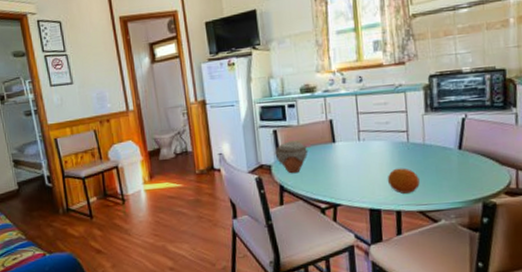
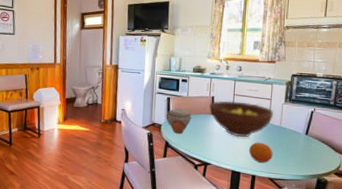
fruit bowl: none [328,120,413,166] -> present [209,100,274,137]

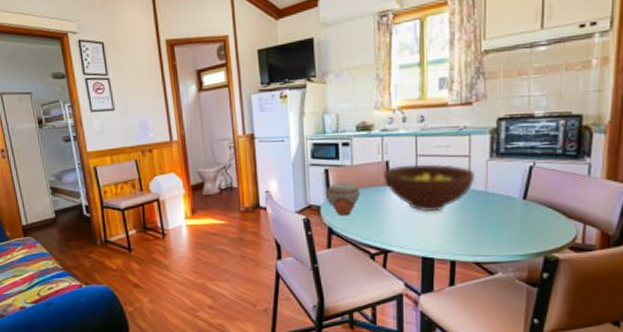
fruit: present [248,142,273,163] -> none [443,216,478,243]

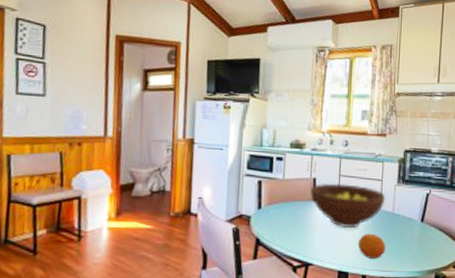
jar: present [325,181,361,216] -> none [256,193,289,228]
fruit: none [443,216,478,243] -> present [357,233,386,259]

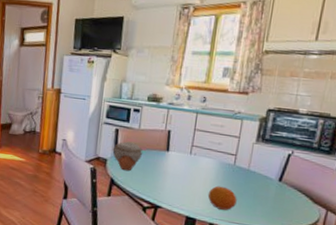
jar: none [256,193,289,228] -> present [112,141,143,171]
fruit bowl: present [311,183,386,229] -> none [164,135,242,180]

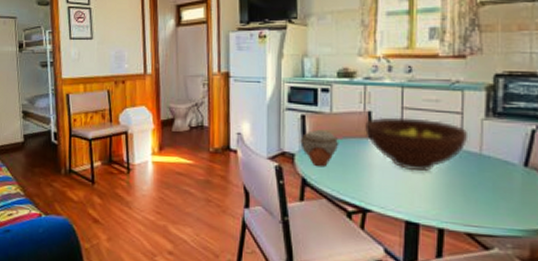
fruit bowl: none [164,135,242,180] -> present [365,117,469,171]
fruit: present [207,186,237,211] -> none [430,178,471,210]

